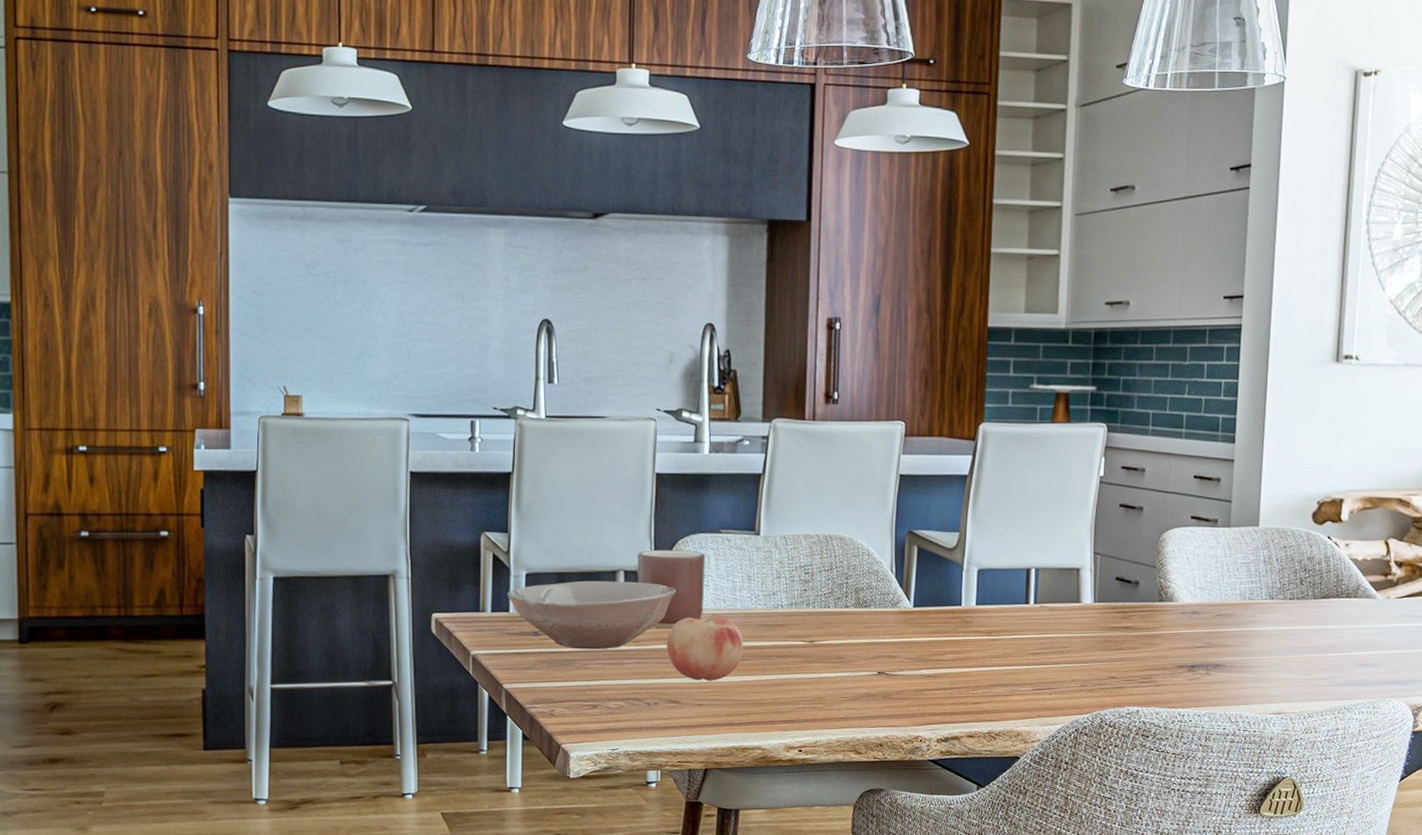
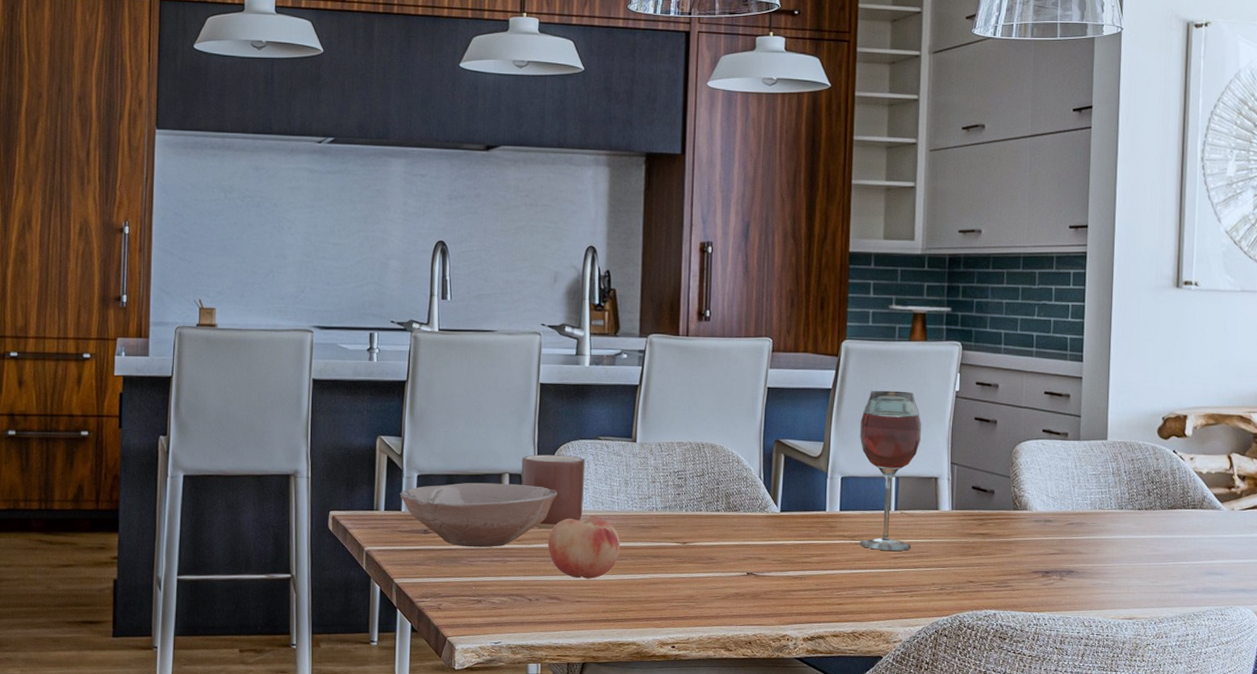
wineglass: none [997,476,1063,647] -> present [859,390,921,551]

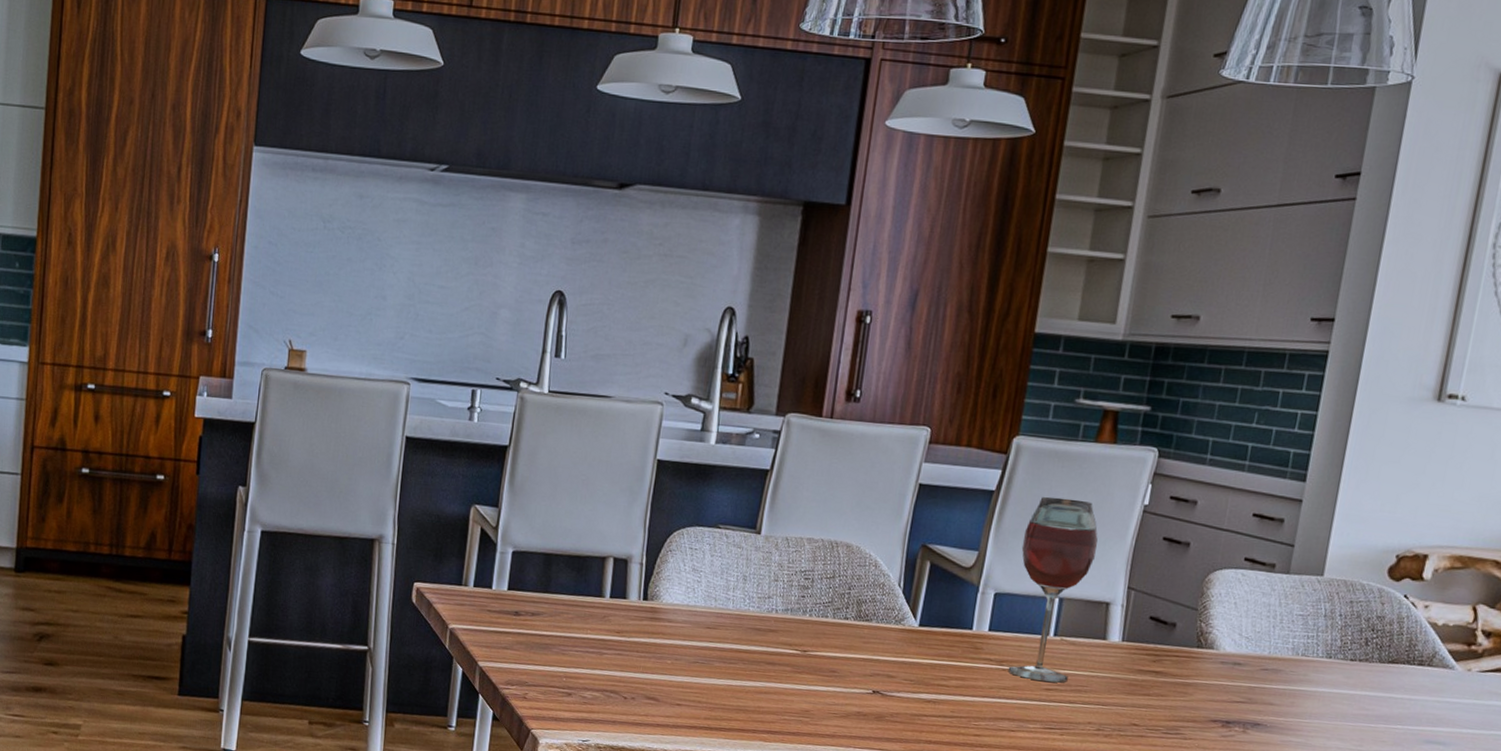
bowl: present [399,482,558,548] -> none [491,563,667,637]
mug: present [521,454,586,529] -> none [626,539,701,623]
fruit: present [548,515,621,579] -> none [650,612,732,681]

